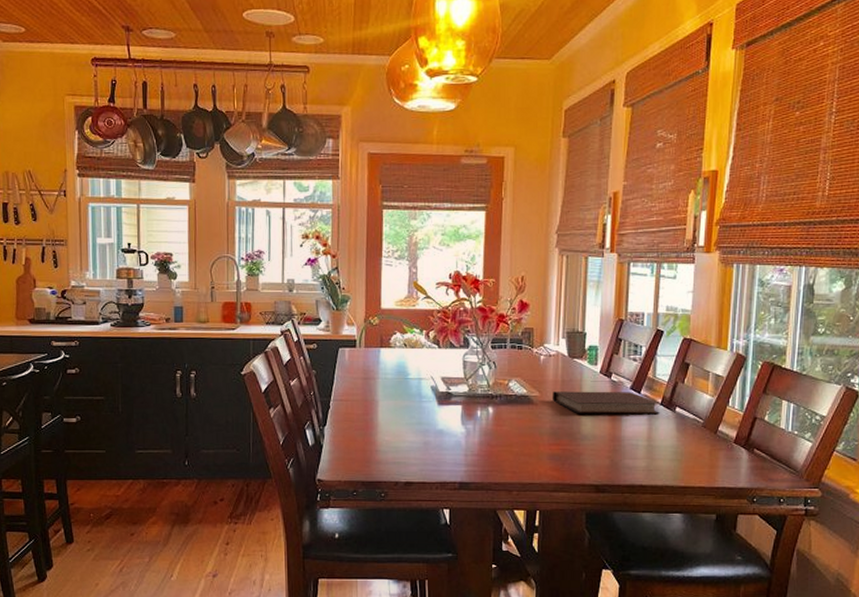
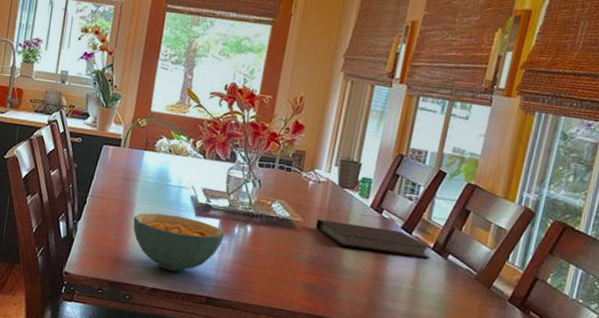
cereal bowl: none [378,407,468,463] -> present [133,213,225,272]

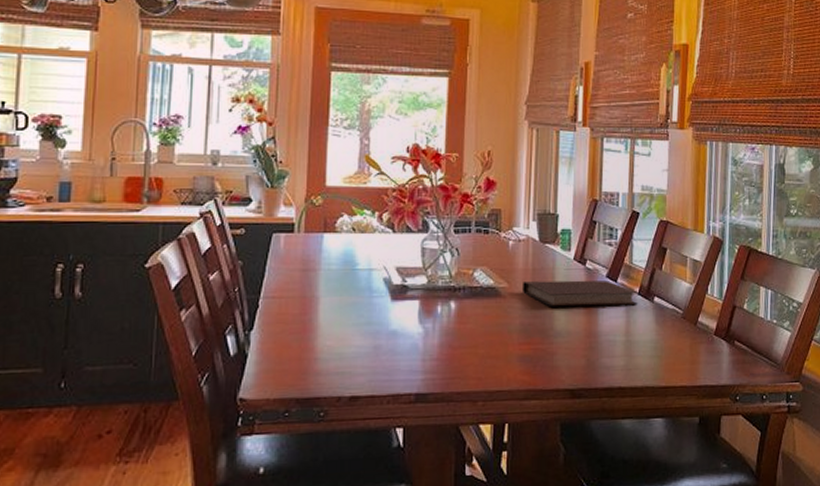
cereal bowl: present [133,213,225,272] -> none [319,303,426,372]

